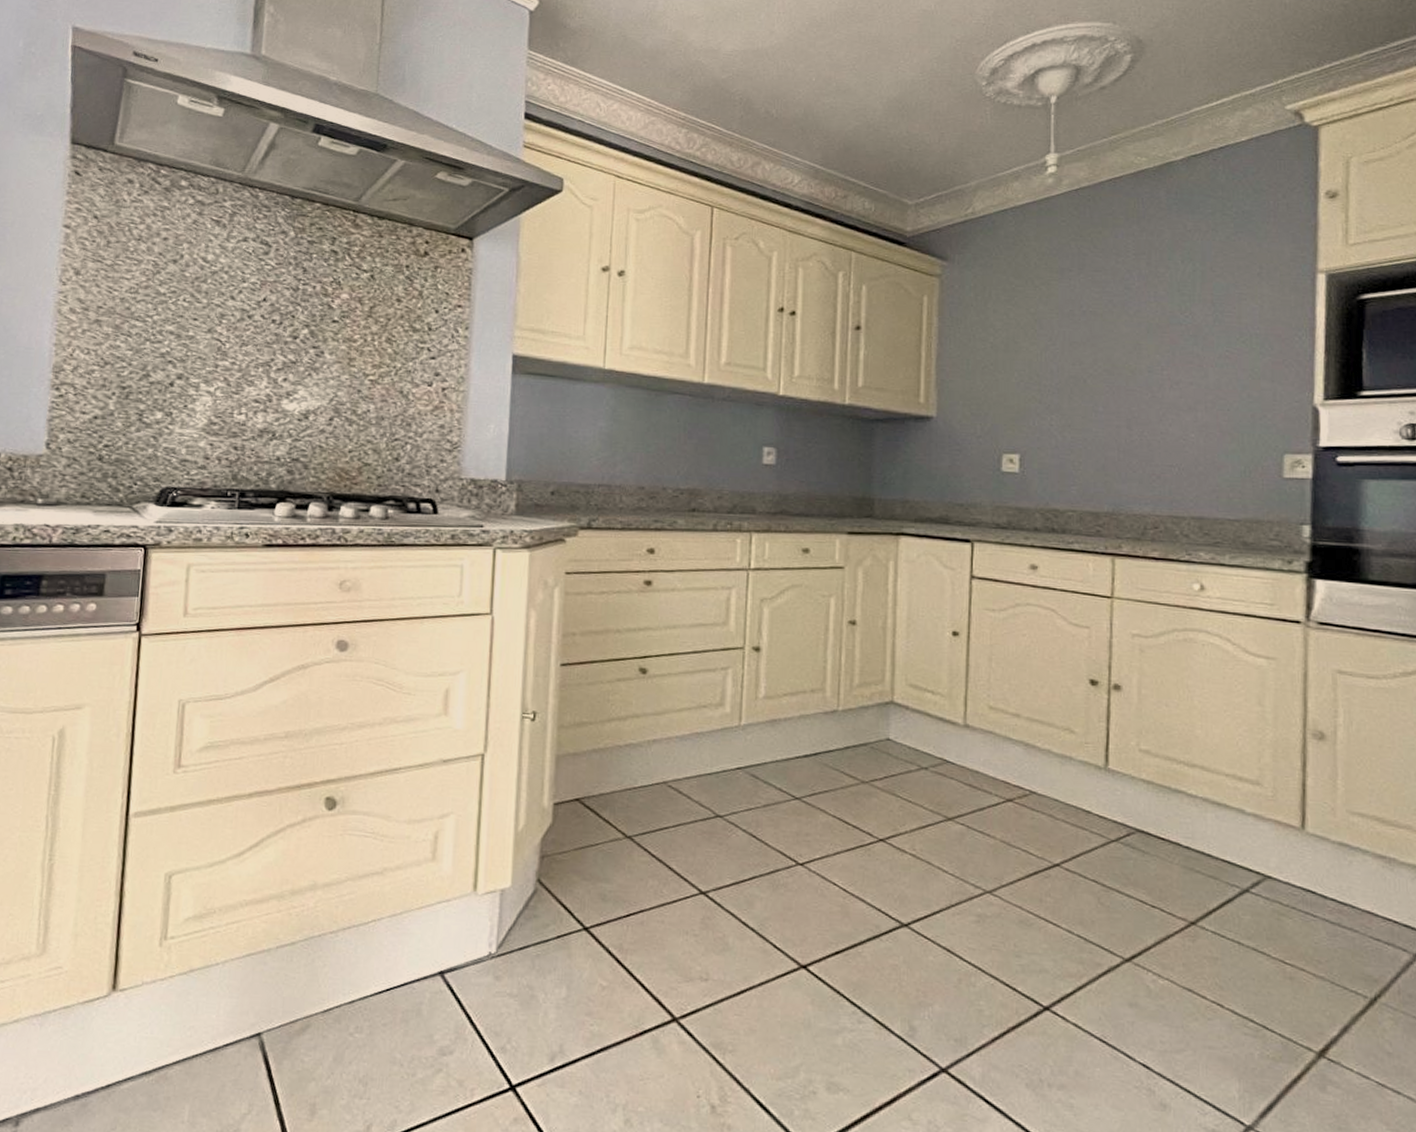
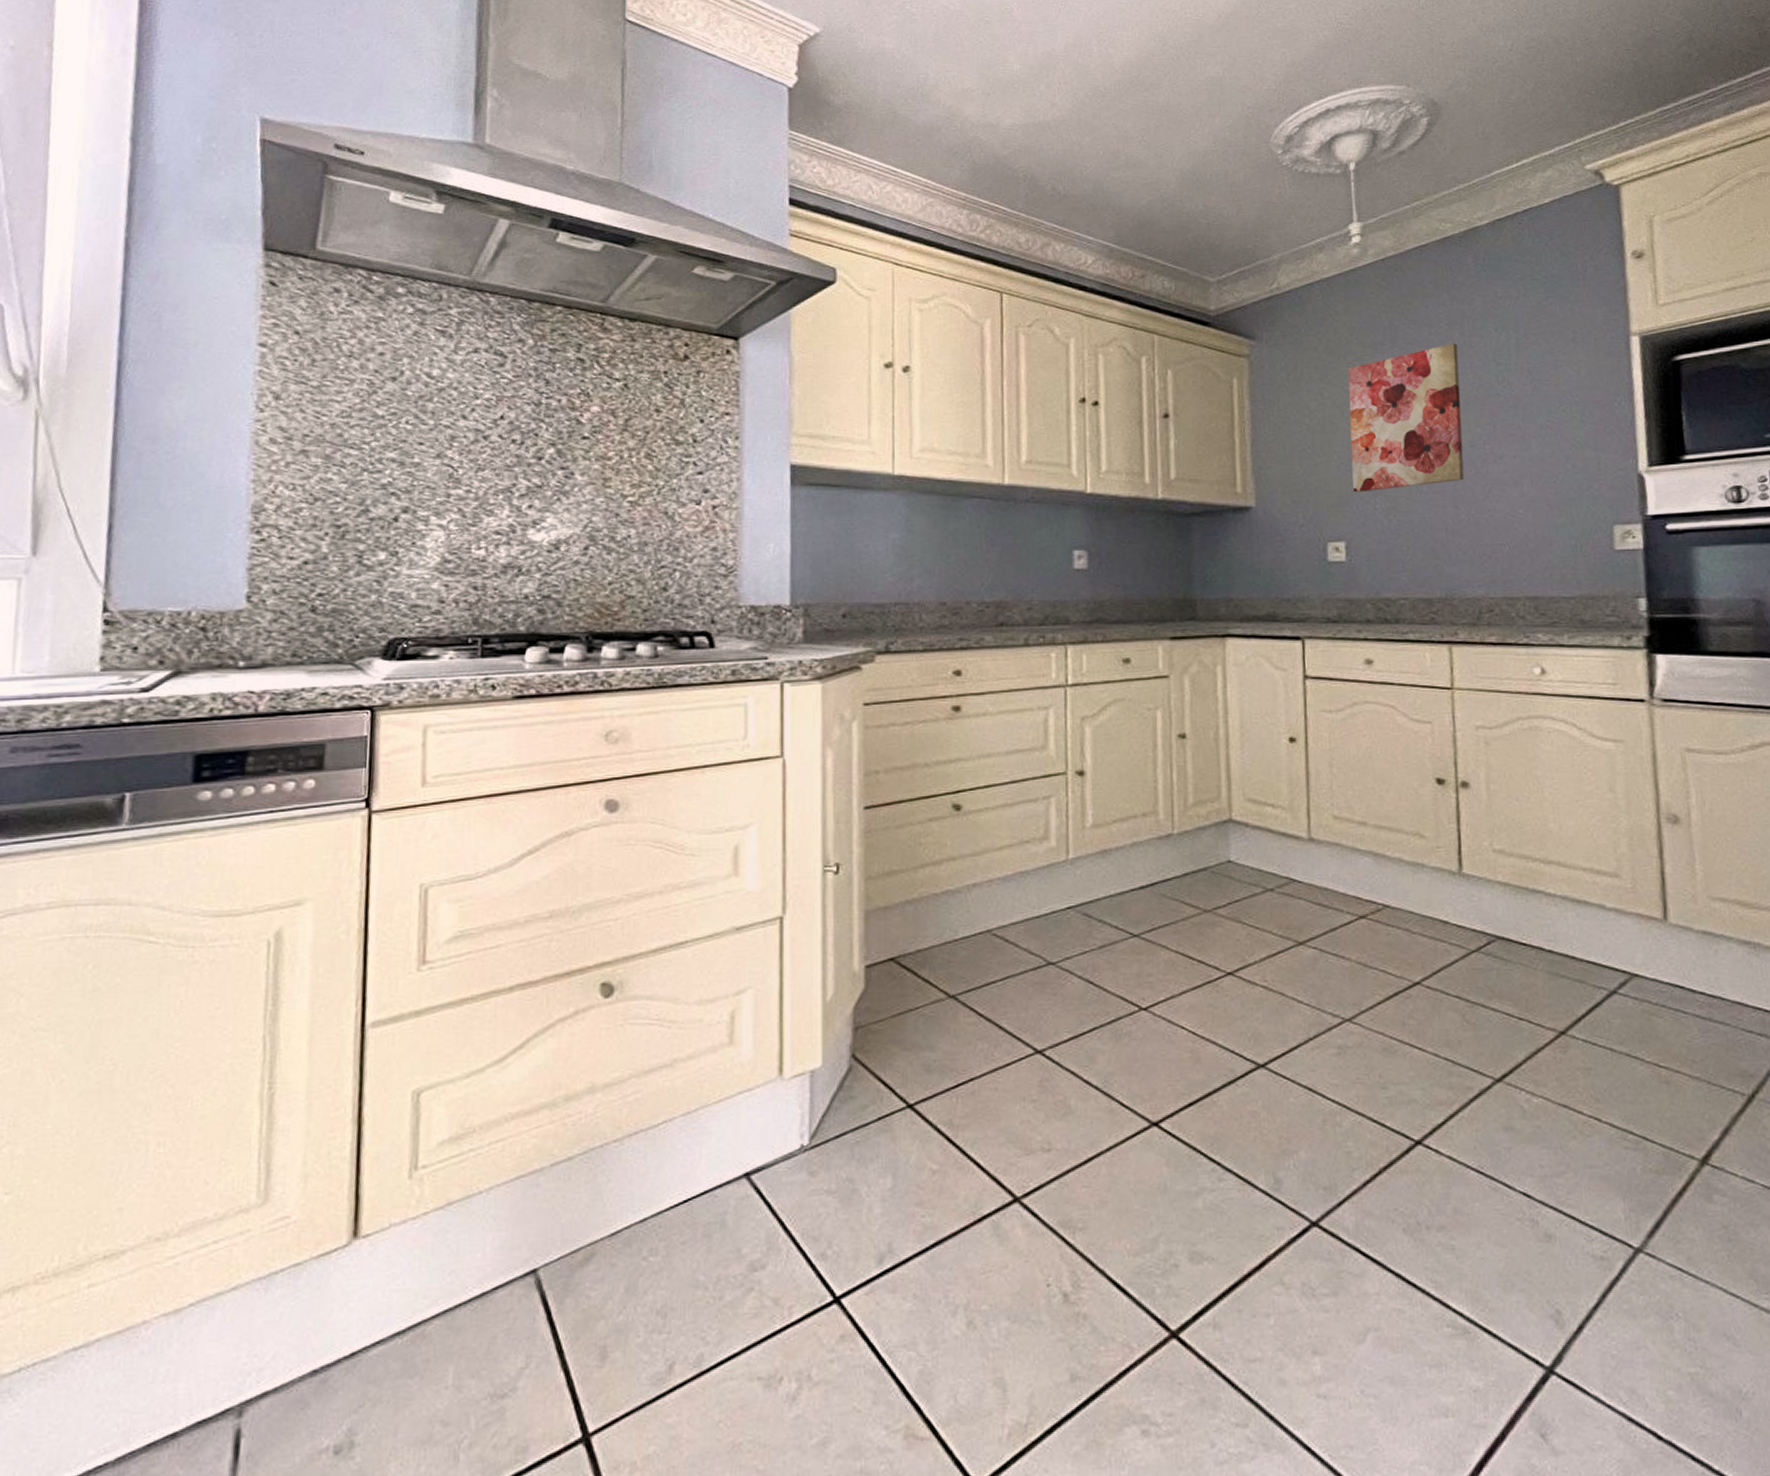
wall art: none [1030,272,1144,410] -> present [1347,343,1465,493]

